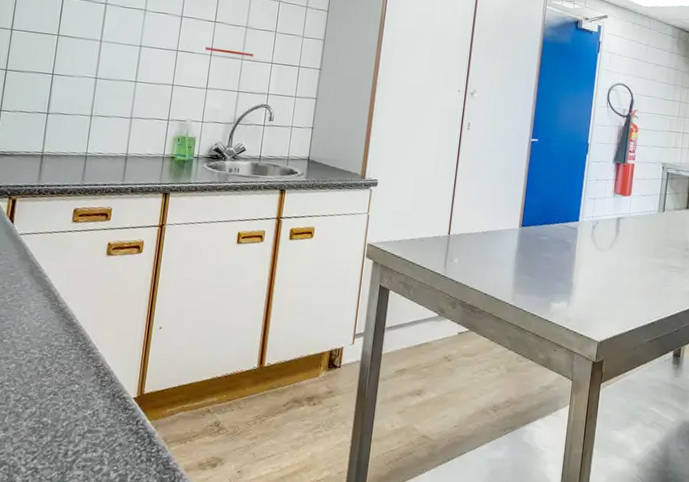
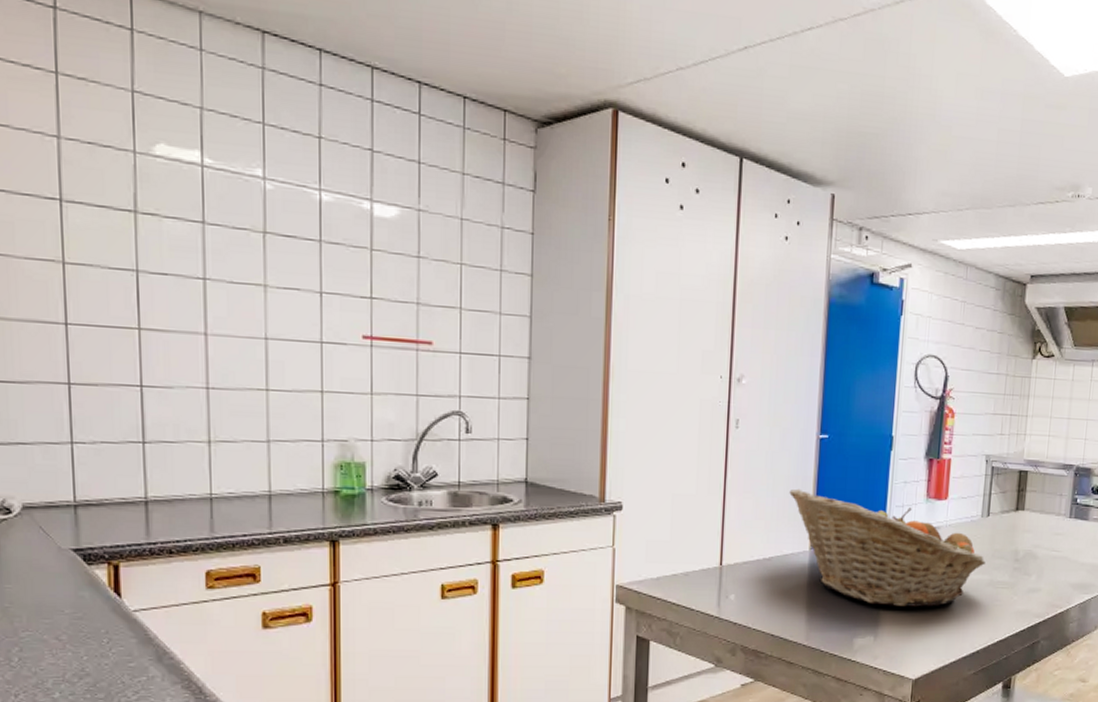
fruit basket: none [505,179,661,282] -> present [789,488,986,608]

